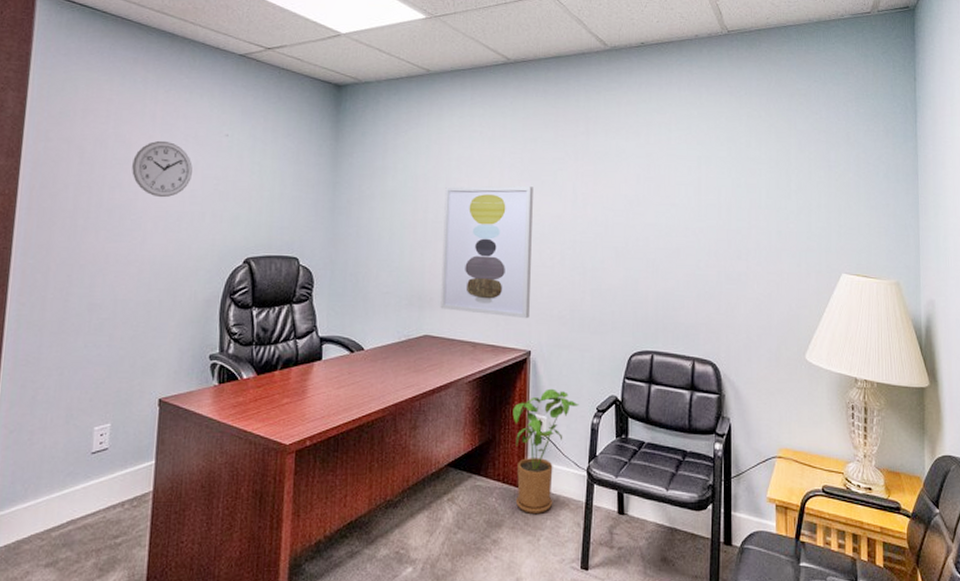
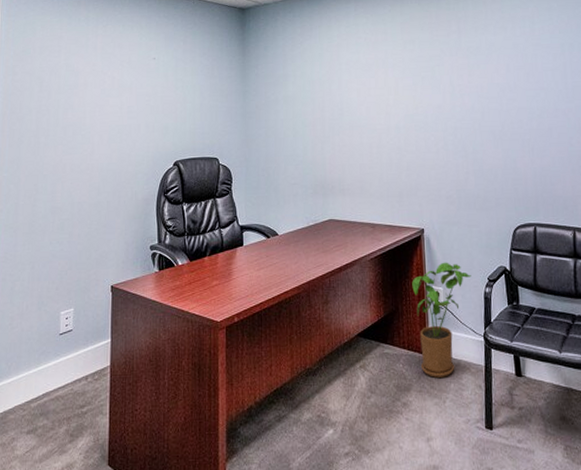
wall clock: present [132,140,192,198] -> none [80,67,128,115]
wall art: present [440,186,533,319] -> none [338,82,420,200]

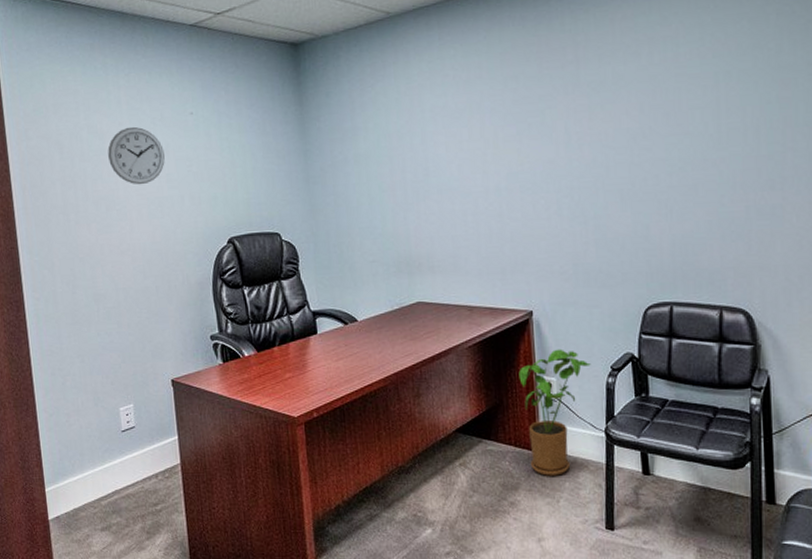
wall clock: none [80,67,128,115] -> present [108,126,165,185]

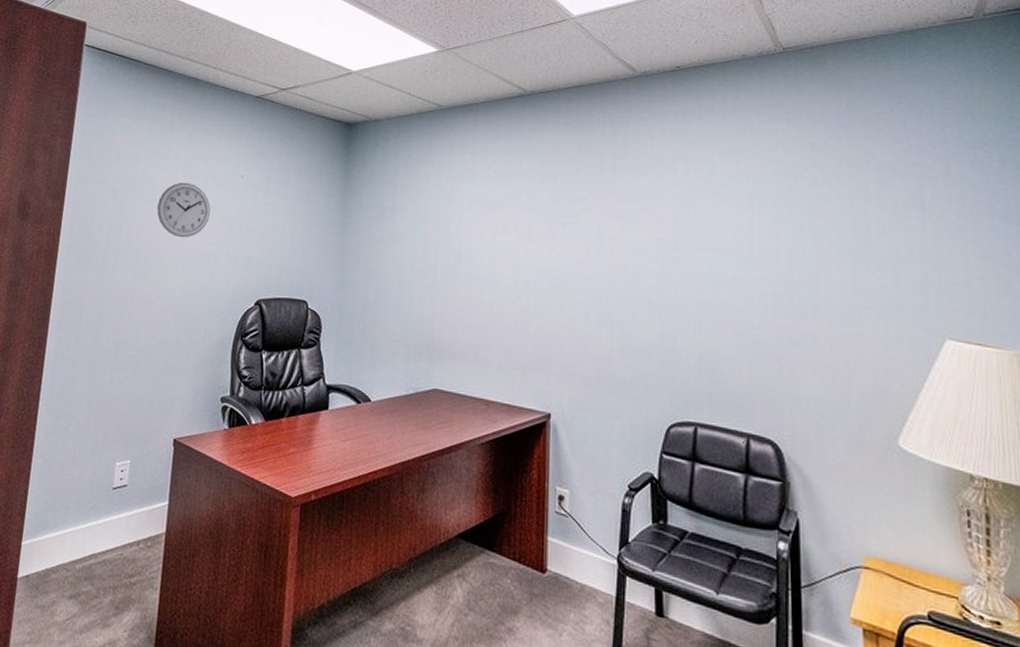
house plant: present [518,349,591,476] -> none [530,458,607,604]

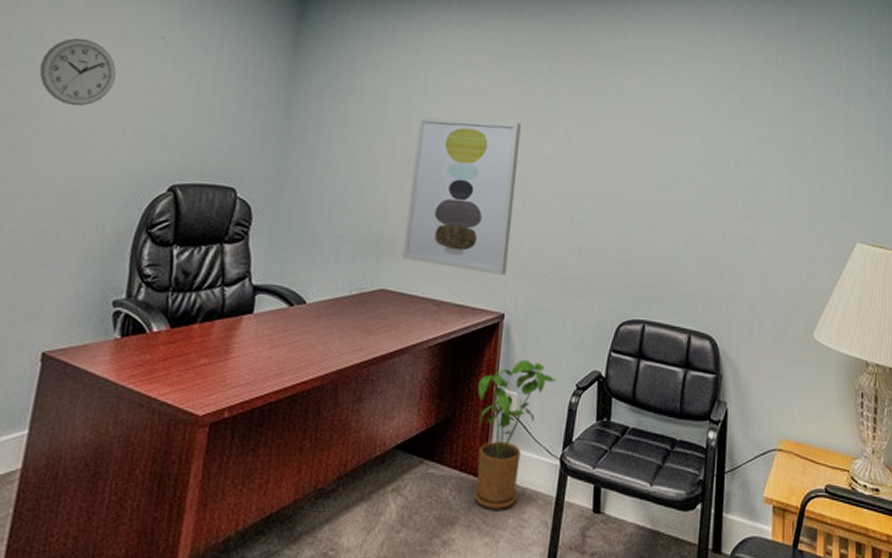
wall art: none [451,228,553,377] -> present [402,116,521,276]
house plant: none [530,458,607,604] -> present [473,359,556,510]

